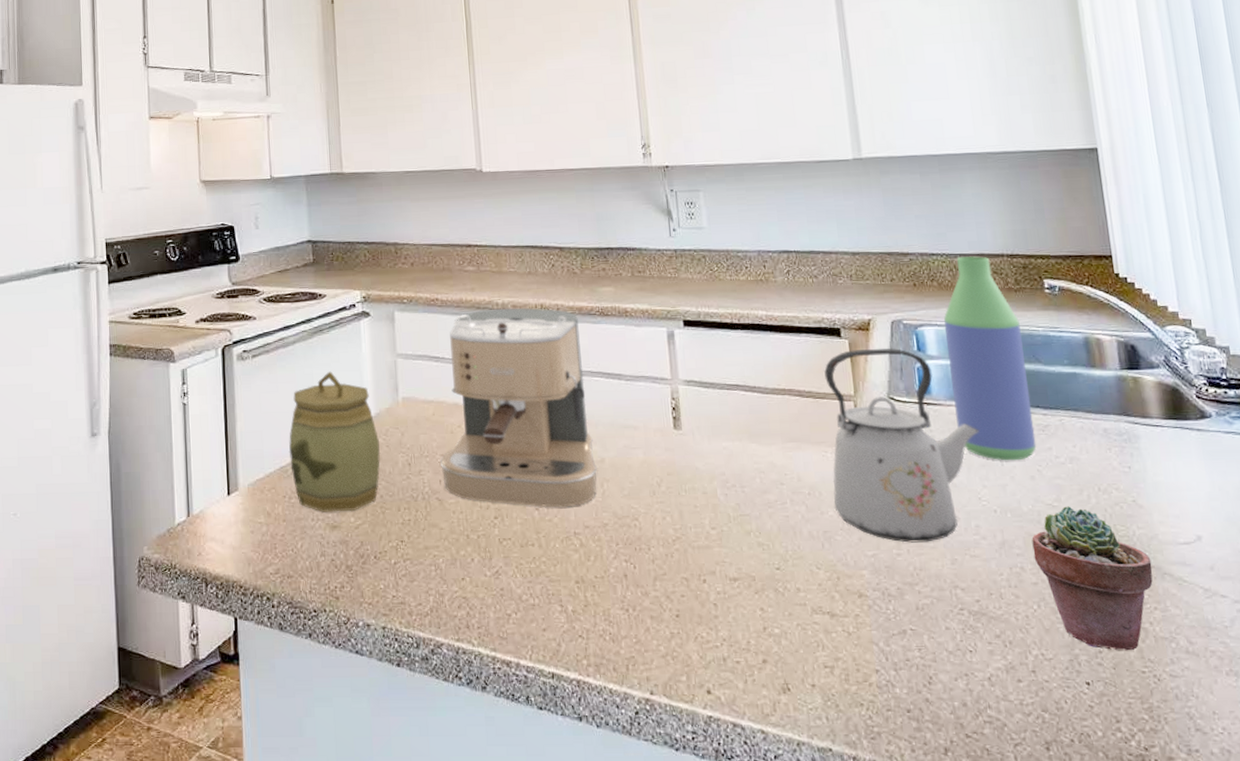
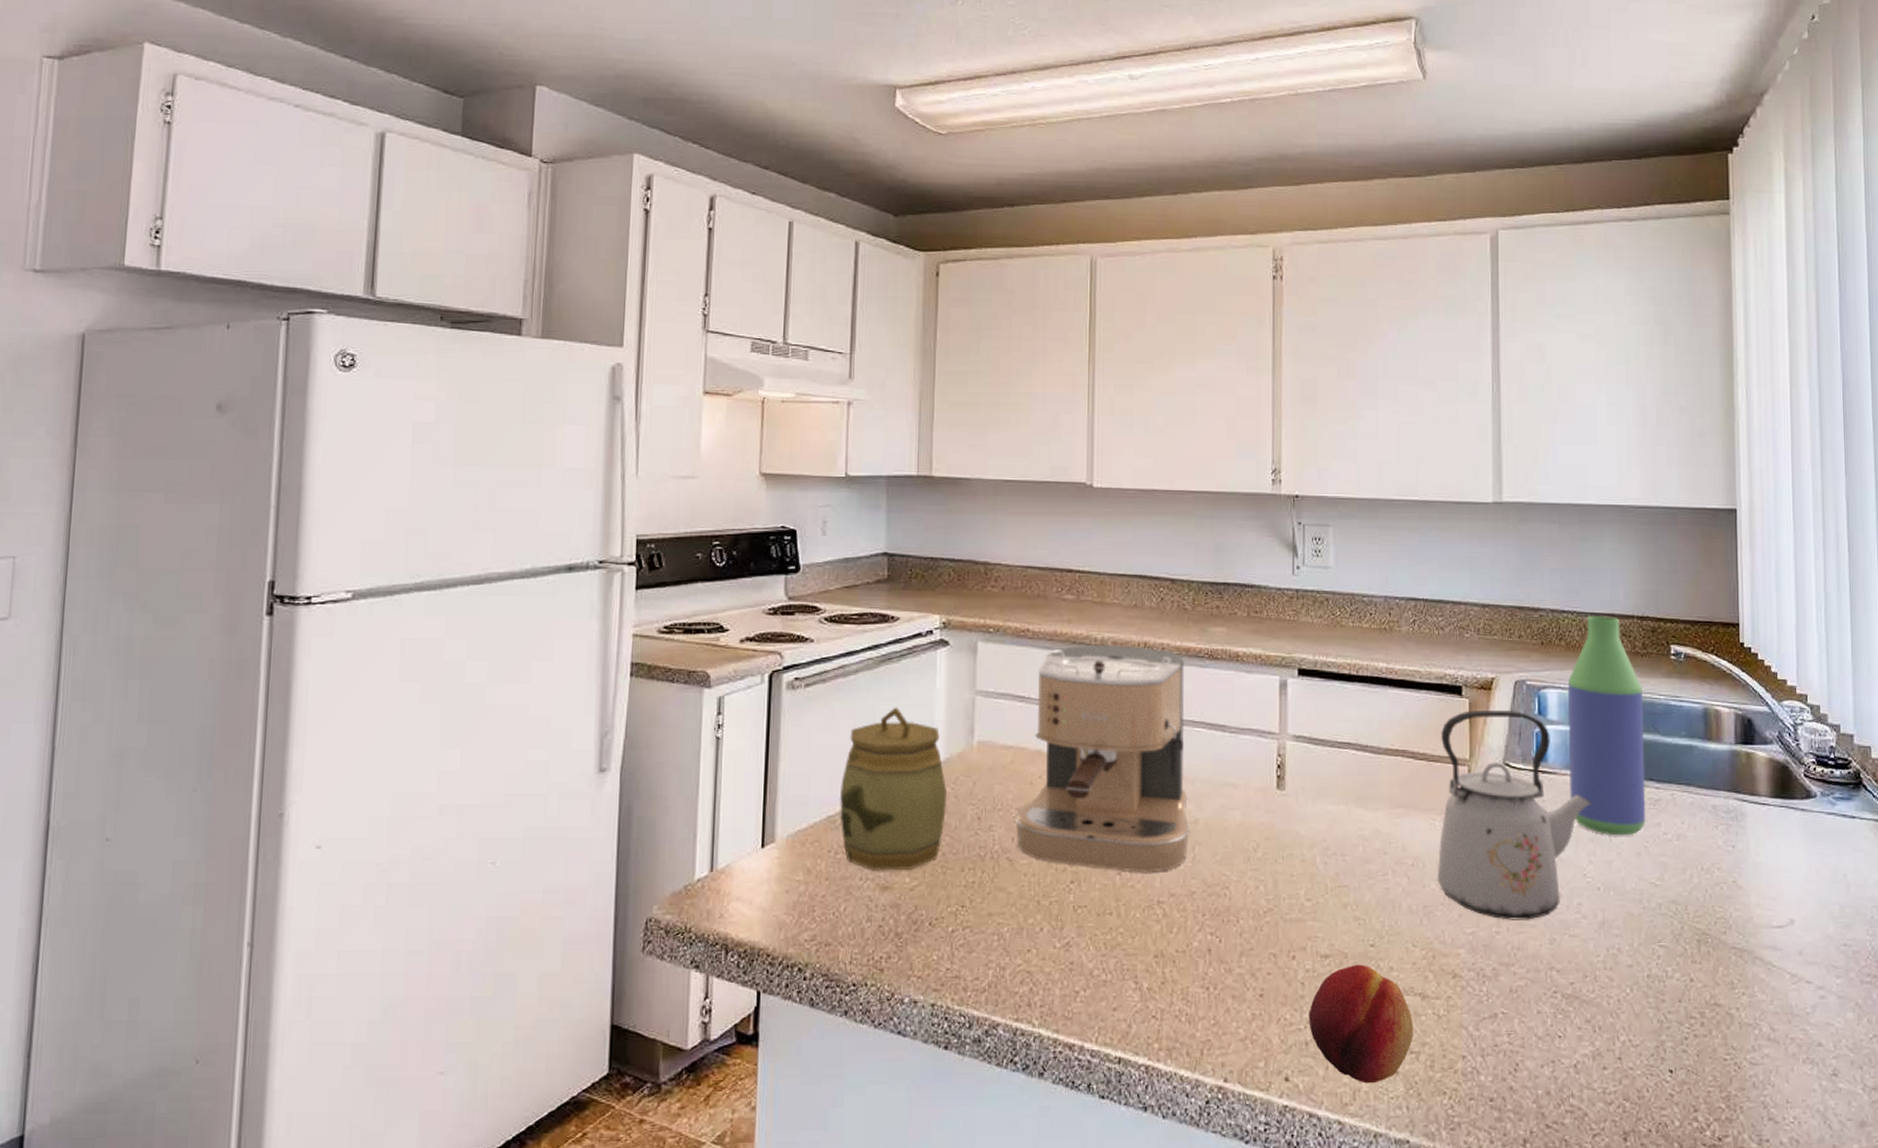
fruit: none [723,586,826,696] -> present [1309,964,1413,1084]
potted succulent: present [1031,506,1153,651] -> none [1631,885,1745,1038]

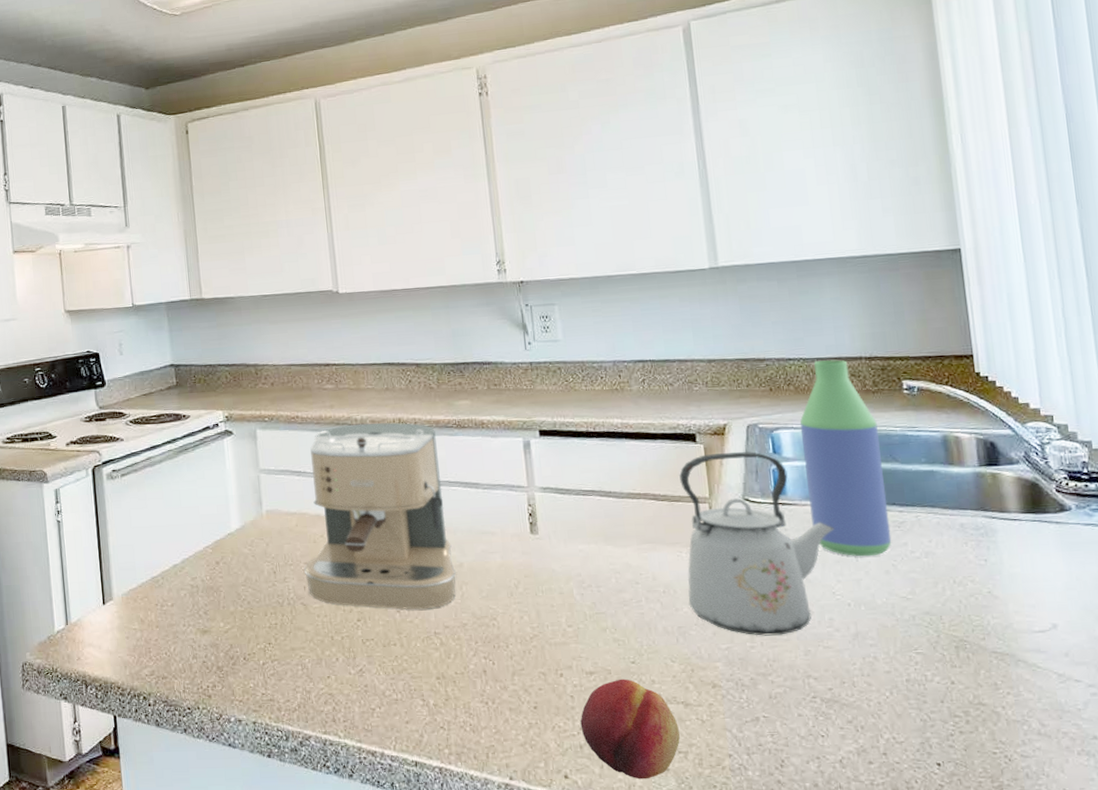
jar: present [839,707,948,871] -> none [159,487,247,619]

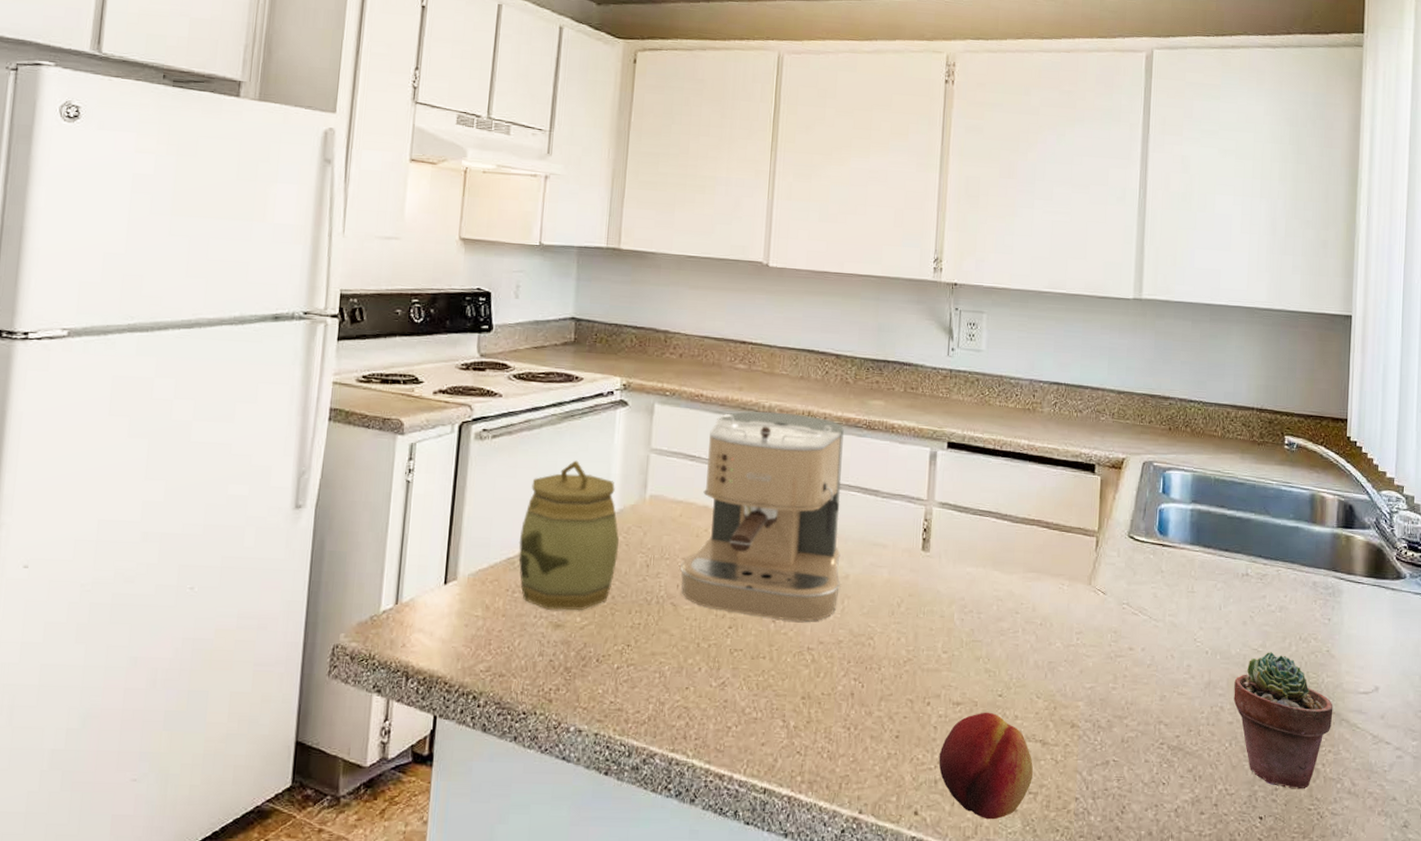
jar: none [159,487,247,619] -> present [518,460,620,611]
kettle: present [679,451,835,636] -> none [1062,487,1205,678]
bottle: present [799,360,892,557] -> none [1185,406,1257,606]
potted succulent: none [885,598,1007,734] -> present [1233,652,1333,789]

